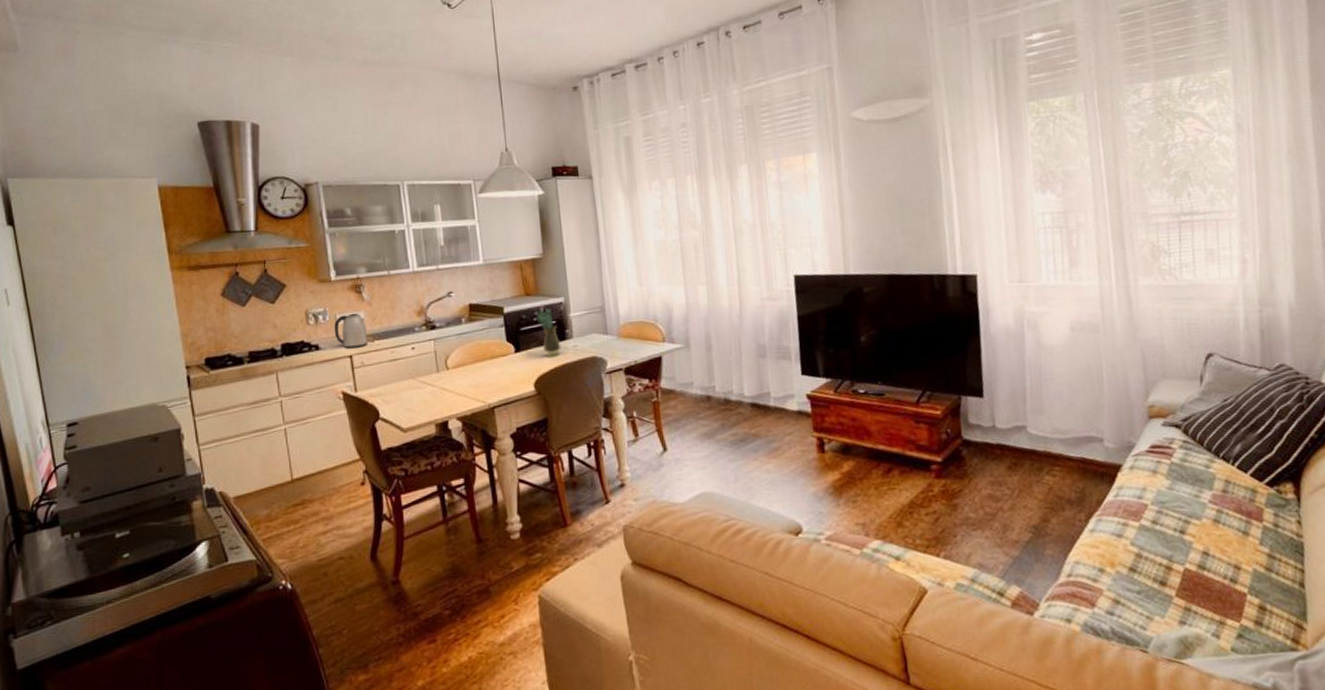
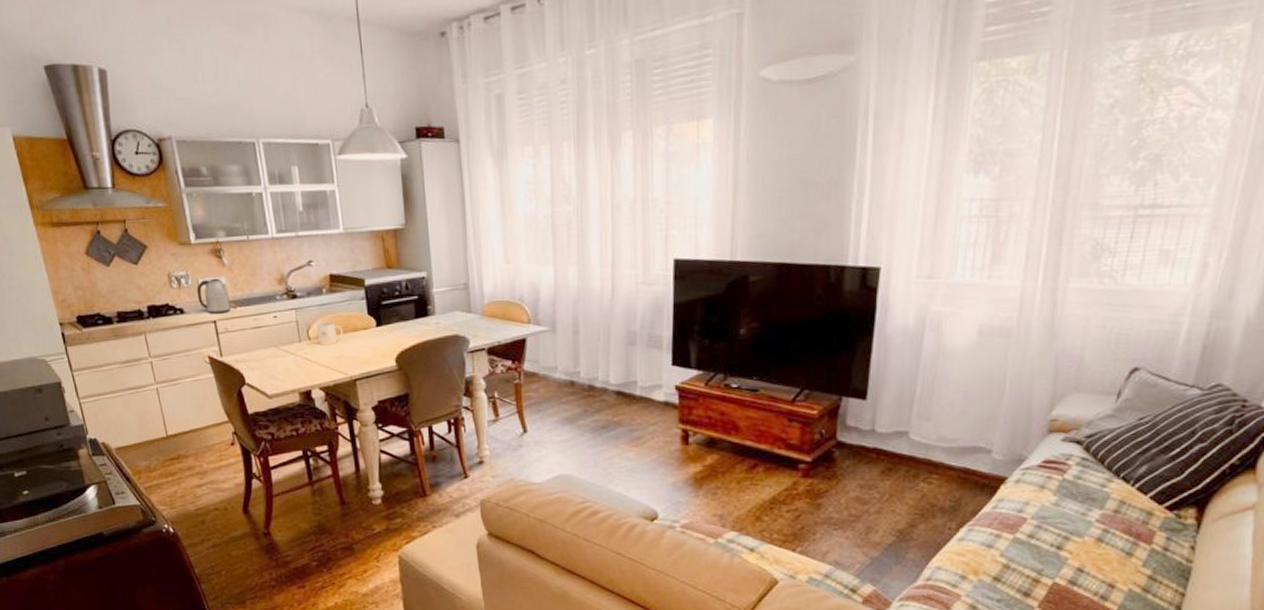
mug: none [456,350,482,375] -> present [317,322,344,346]
vase: present [536,308,562,359] -> none [398,282,423,335]

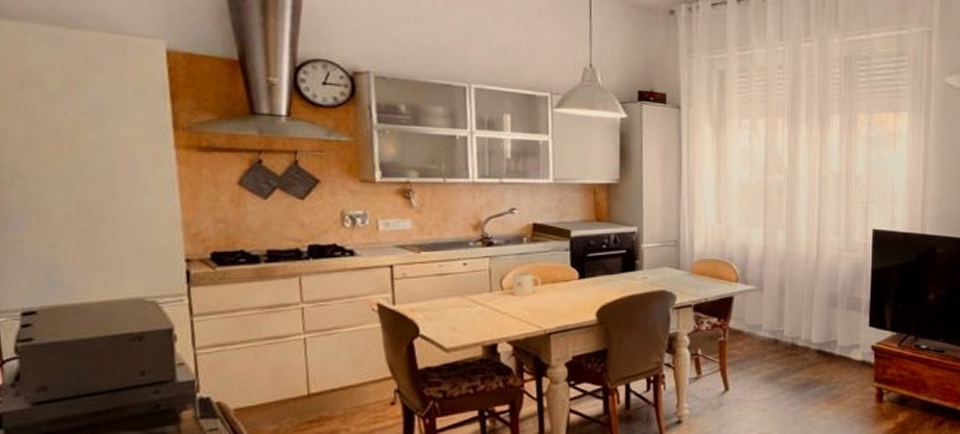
kettle: present [197,278,230,315] -> none [374,220,413,259]

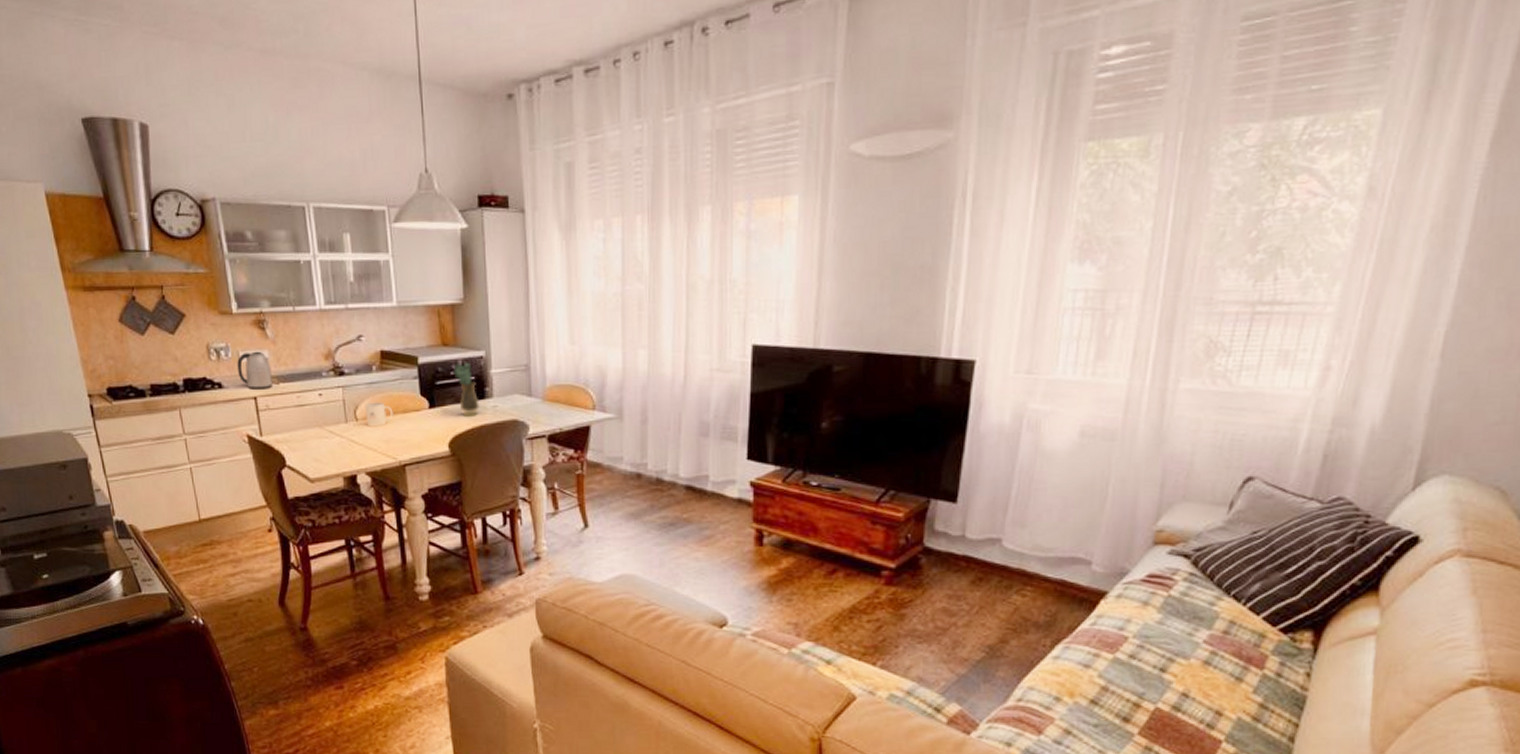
kettle: none [374,220,413,259] -> present [237,351,272,391]
vase: none [605,235,630,288] -> present [453,361,480,418]

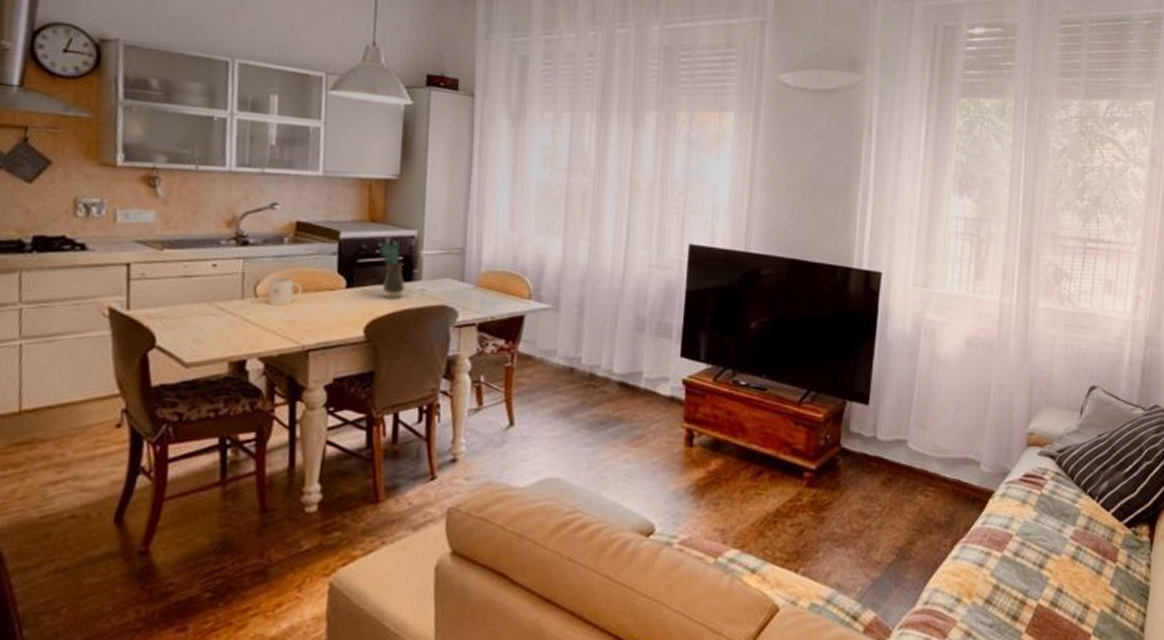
kettle: present [237,351,272,391] -> none [110,210,156,257]

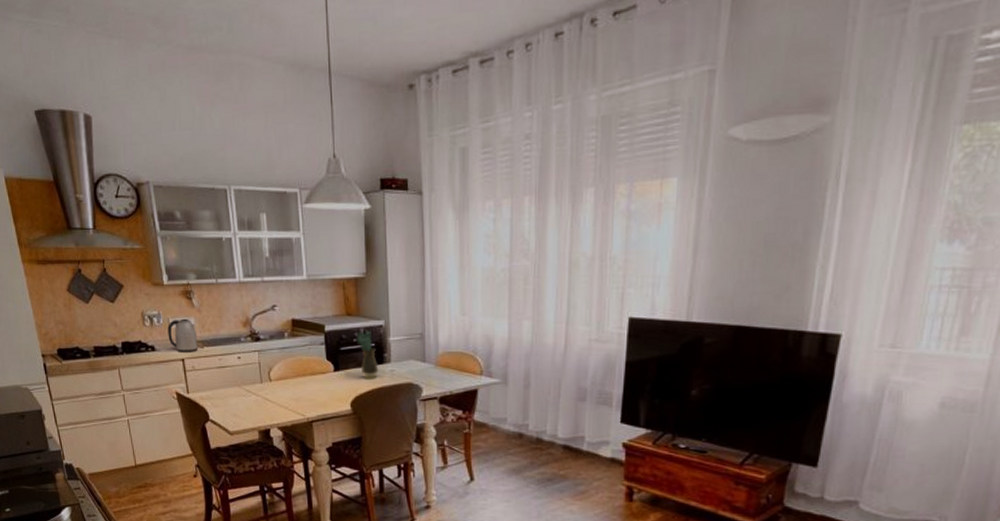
kettle: none [110,210,156,257] -> present [167,318,198,354]
mug: present [267,277,303,306] -> none [278,365,303,387]

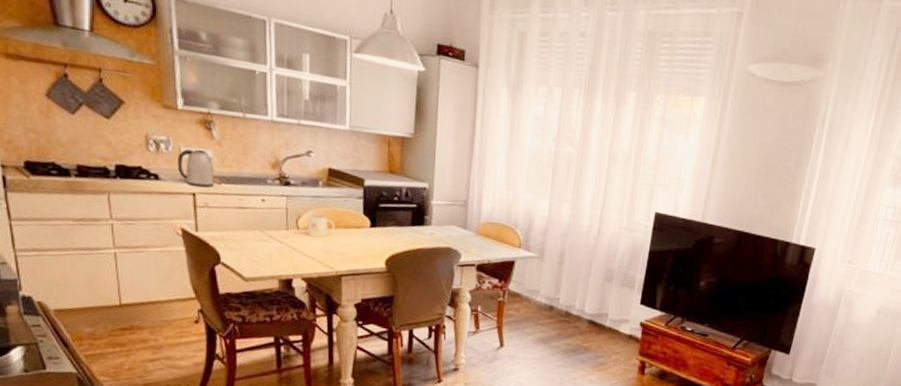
mug: none [278,365,303,387] -> present [307,214,335,238]
vase: present [356,329,379,381] -> none [397,188,418,241]

